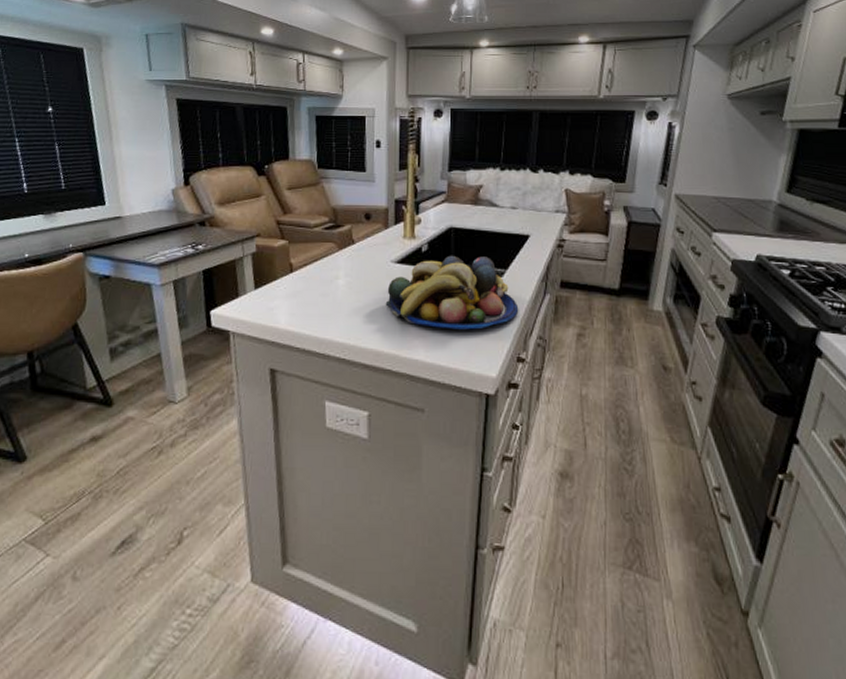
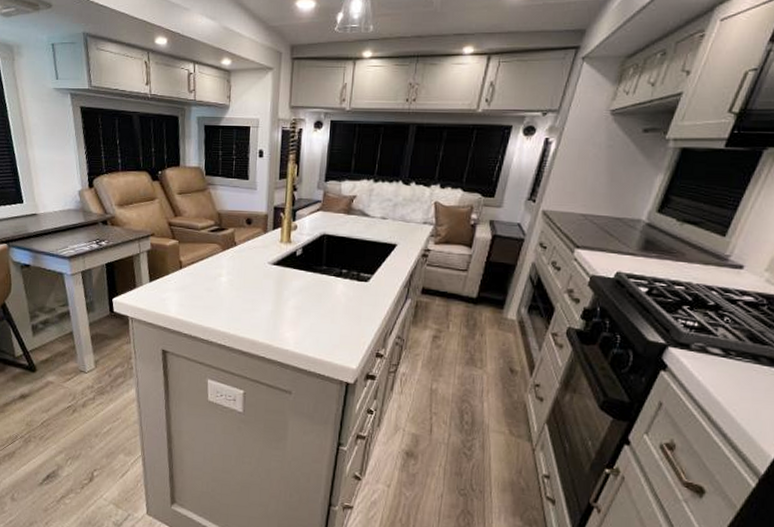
fruit bowl: present [385,255,519,330] -> none [262,259,381,327]

